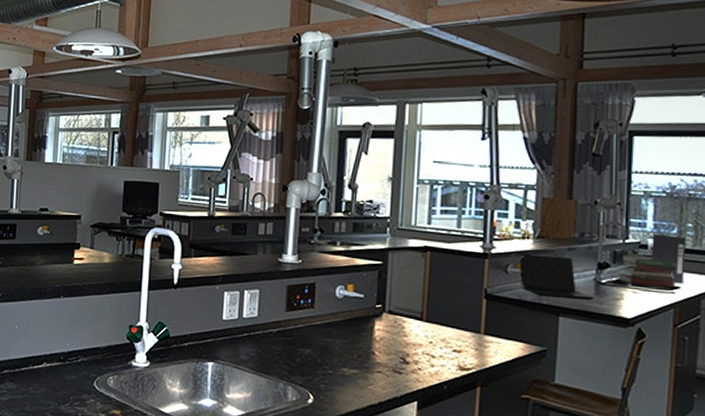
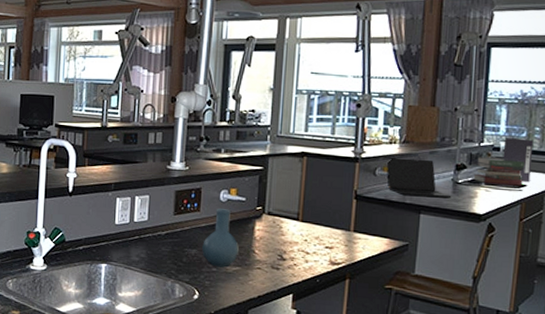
flask: none [317,305,358,370] -> present [202,208,240,268]

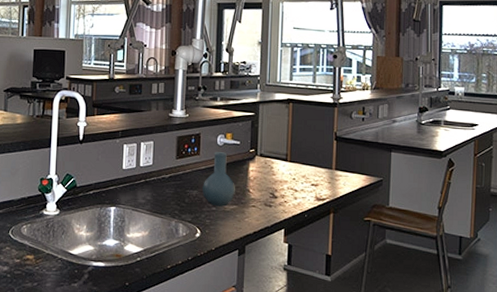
laptop: present [386,157,452,199] -> none [361,102,417,138]
books: present [473,157,526,186] -> none [434,100,476,125]
binder: present [503,137,534,183] -> none [457,82,482,122]

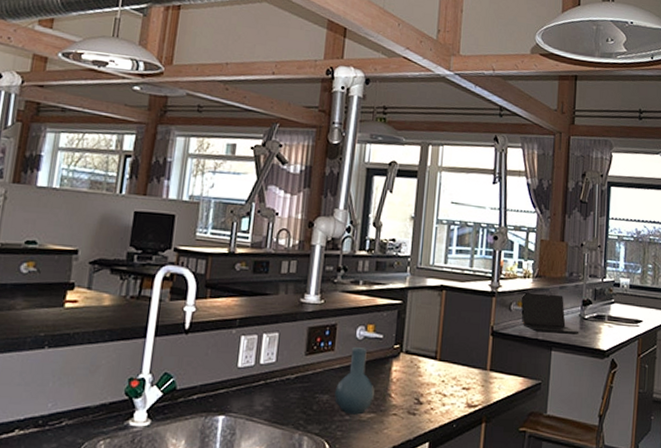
laptop: none [361,102,417,138] -> present [521,292,579,334]

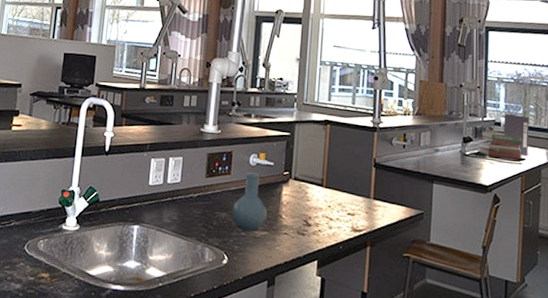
laptop: present [521,292,579,334] -> none [402,128,461,169]
books: none [597,292,641,322] -> present [479,131,523,160]
binder: none [622,273,647,318] -> present [503,113,529,157]

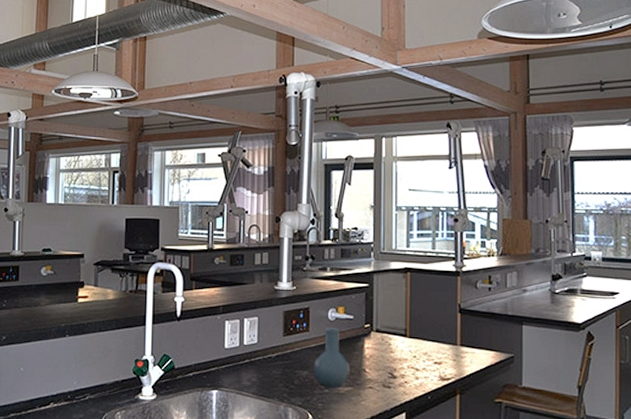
books: present [479,131,523,160] -> none [569,267,616,294]
binder: present [503,113,529,157] -> none [594,246,622,290]

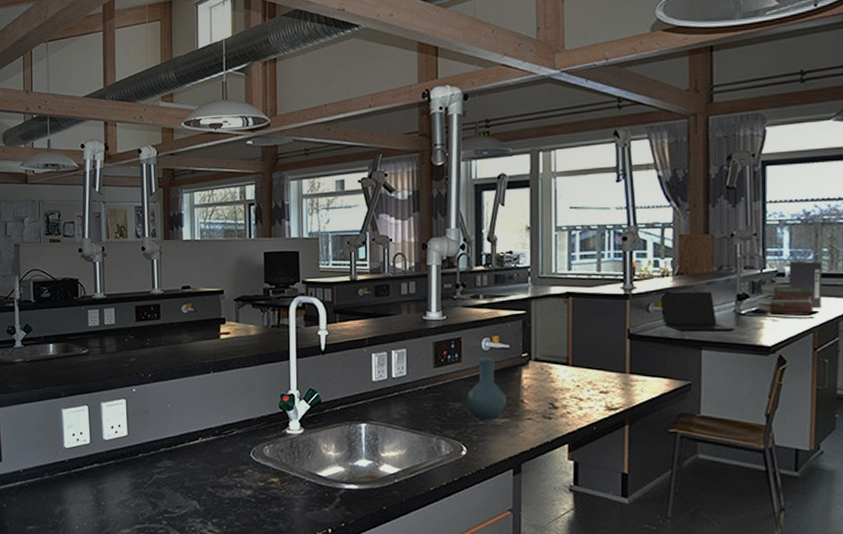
laptop: none [486,270,551,309] -> present [660,291,735,332]
books: none [569,267,616,294] -> present [757,284,815,313]
binder: none [594,246,622,290] -> present [788,260,823,309]

